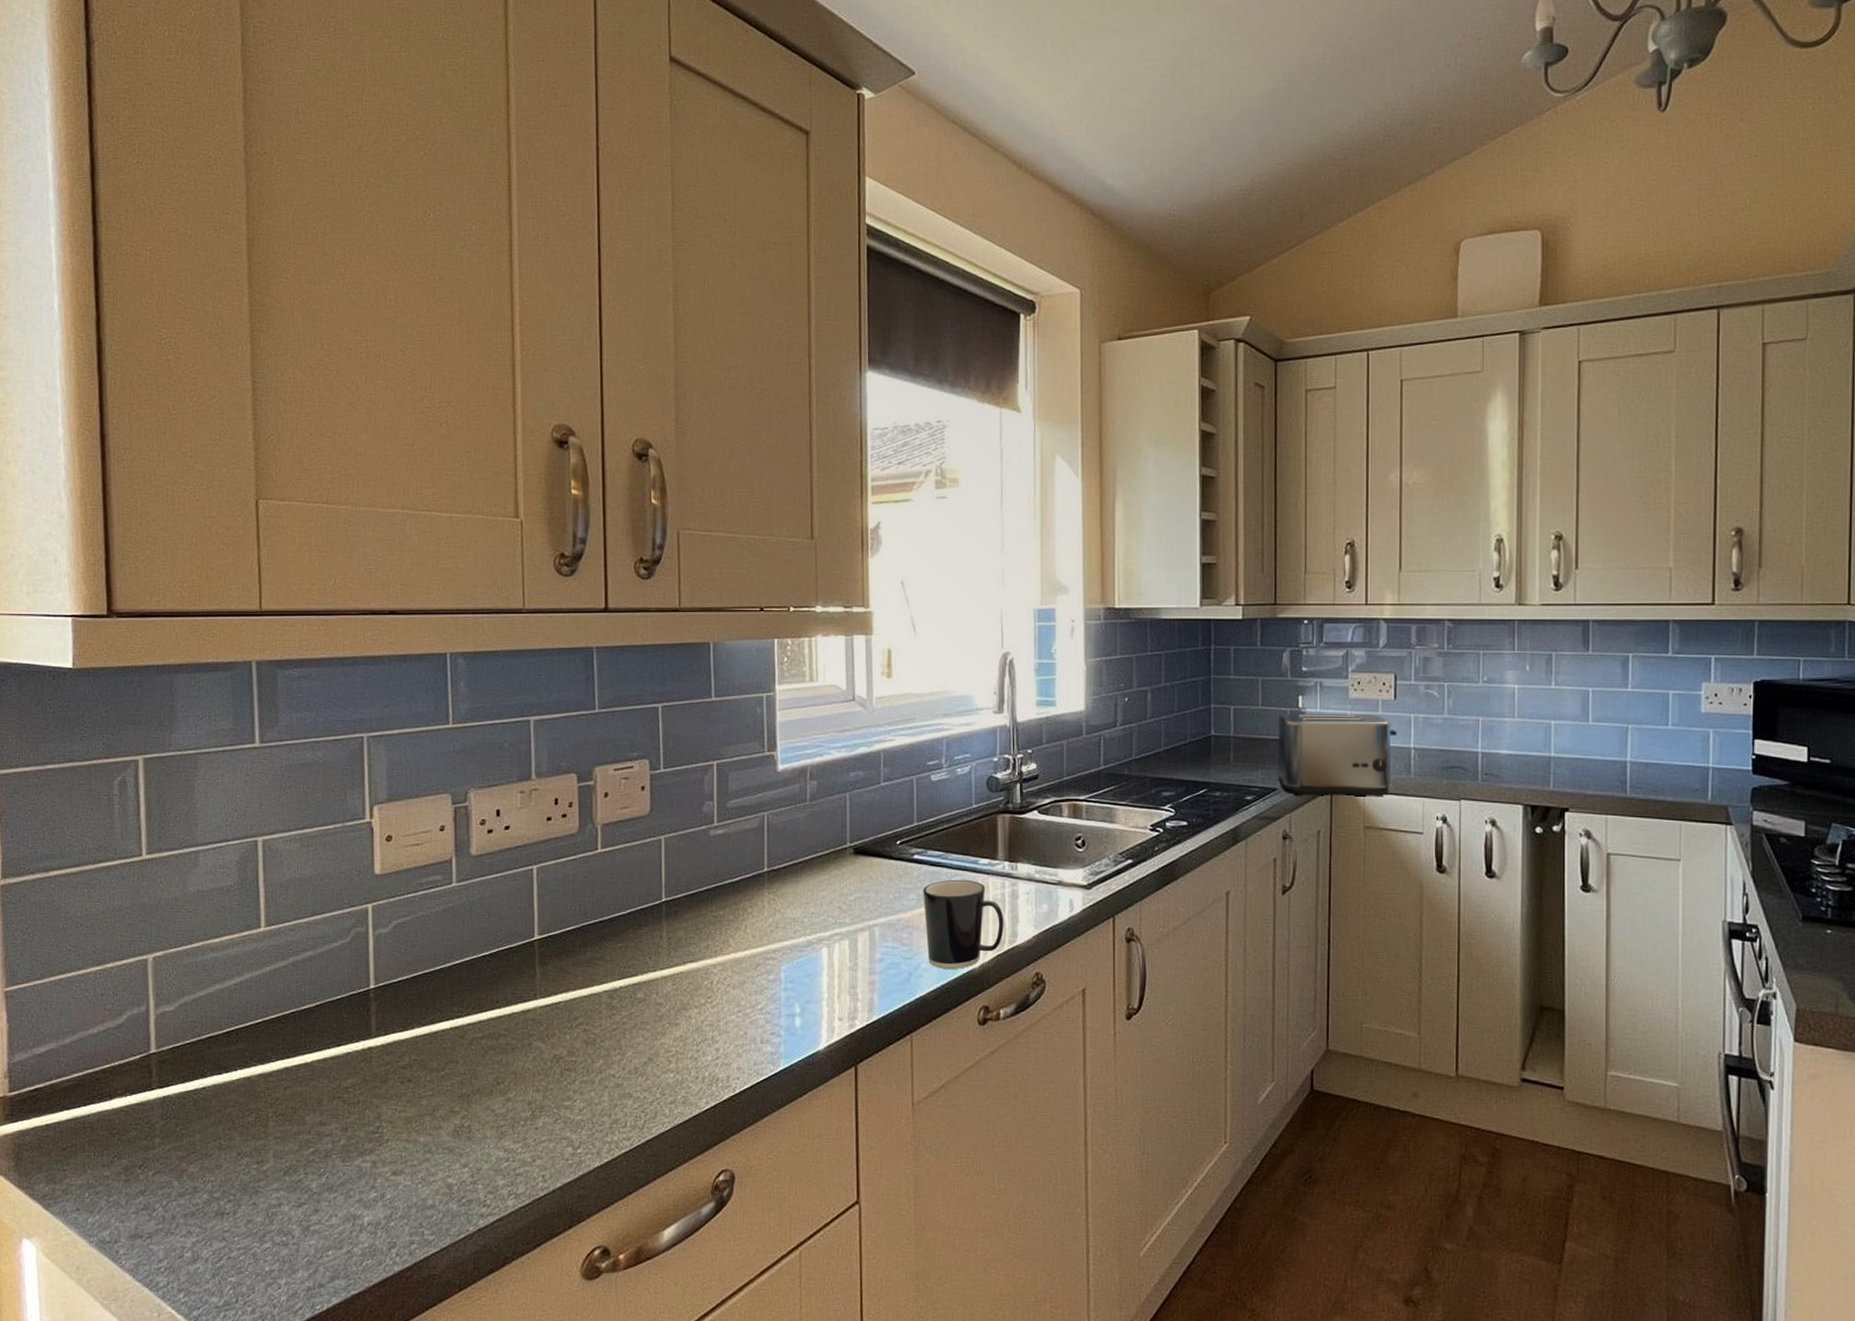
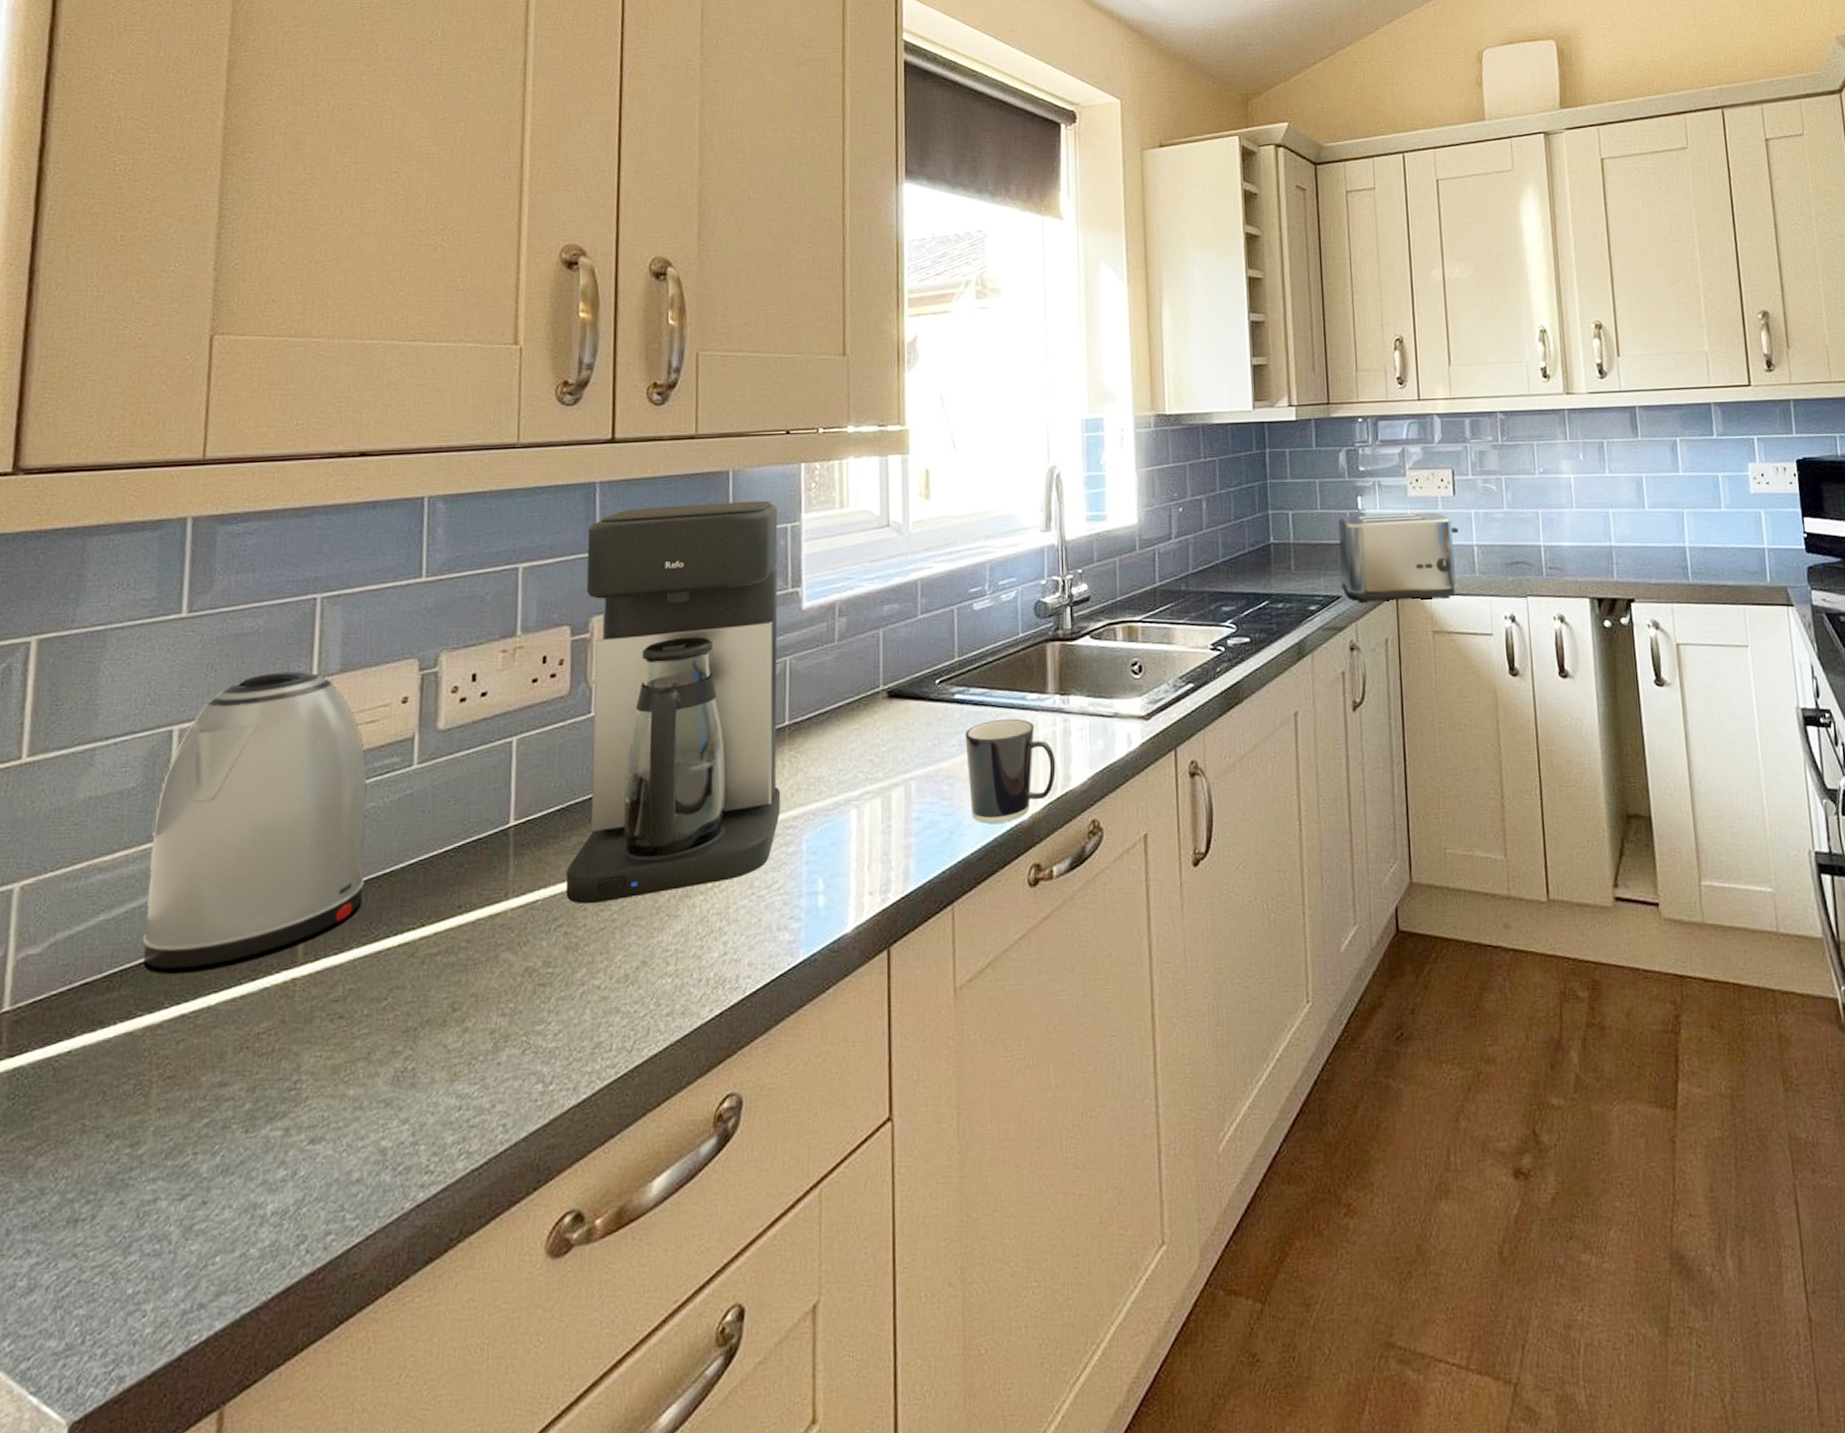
kettle: none [249,798,420,1037] -> present [142,670,367,975]
coffee maker: none [584,671,762,1009] -> present [566,500,781,905]

